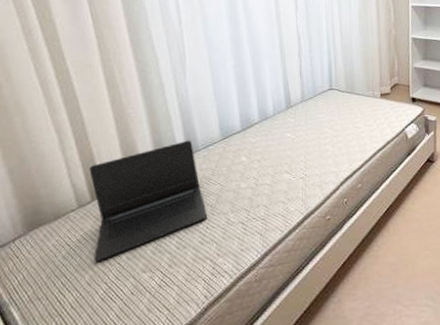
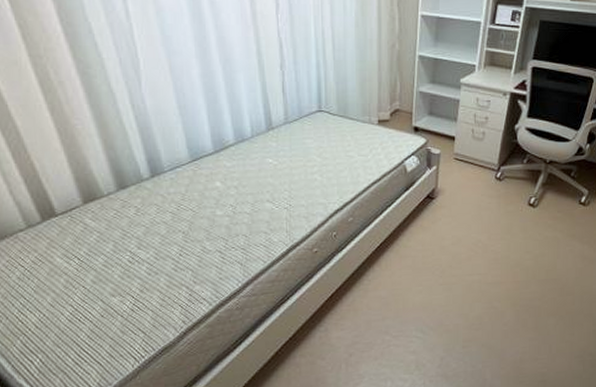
laptop: present [89,140,207,262] -> none [34,159,179,284]

